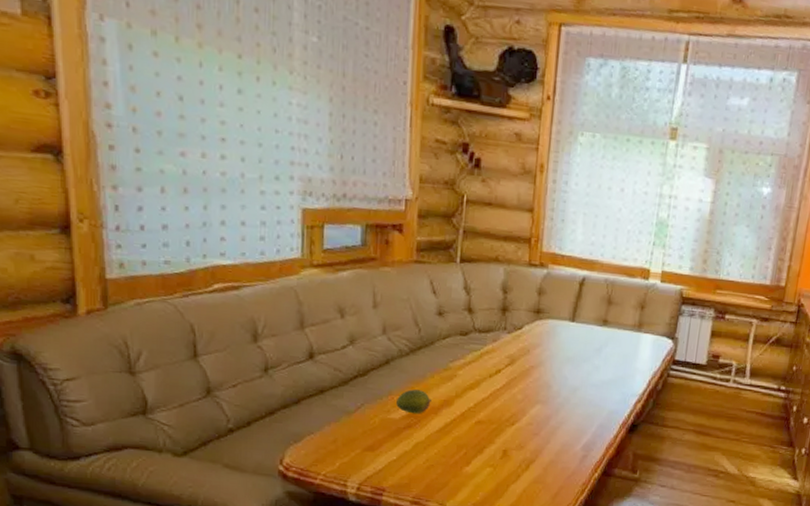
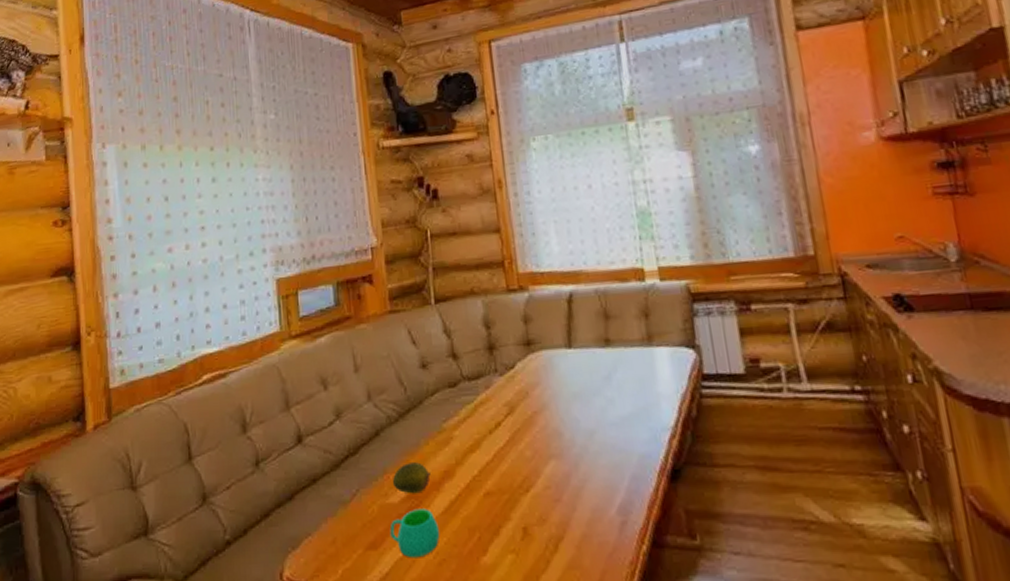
mug: none [387,425,432,462] -> present [389,508,440,558]

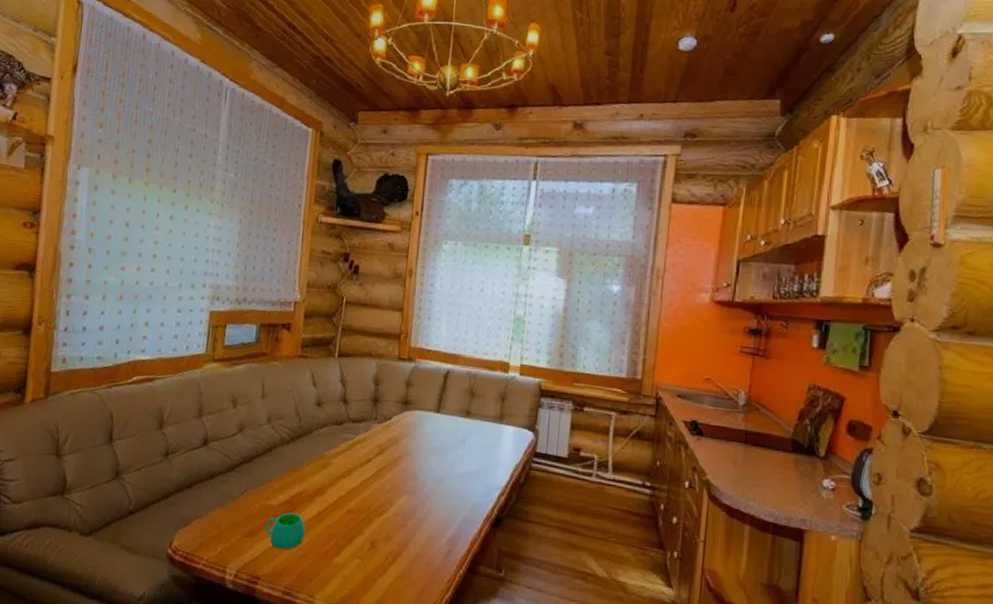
fruit: present [392,462,431,494] -> none [274,476,307,502]

